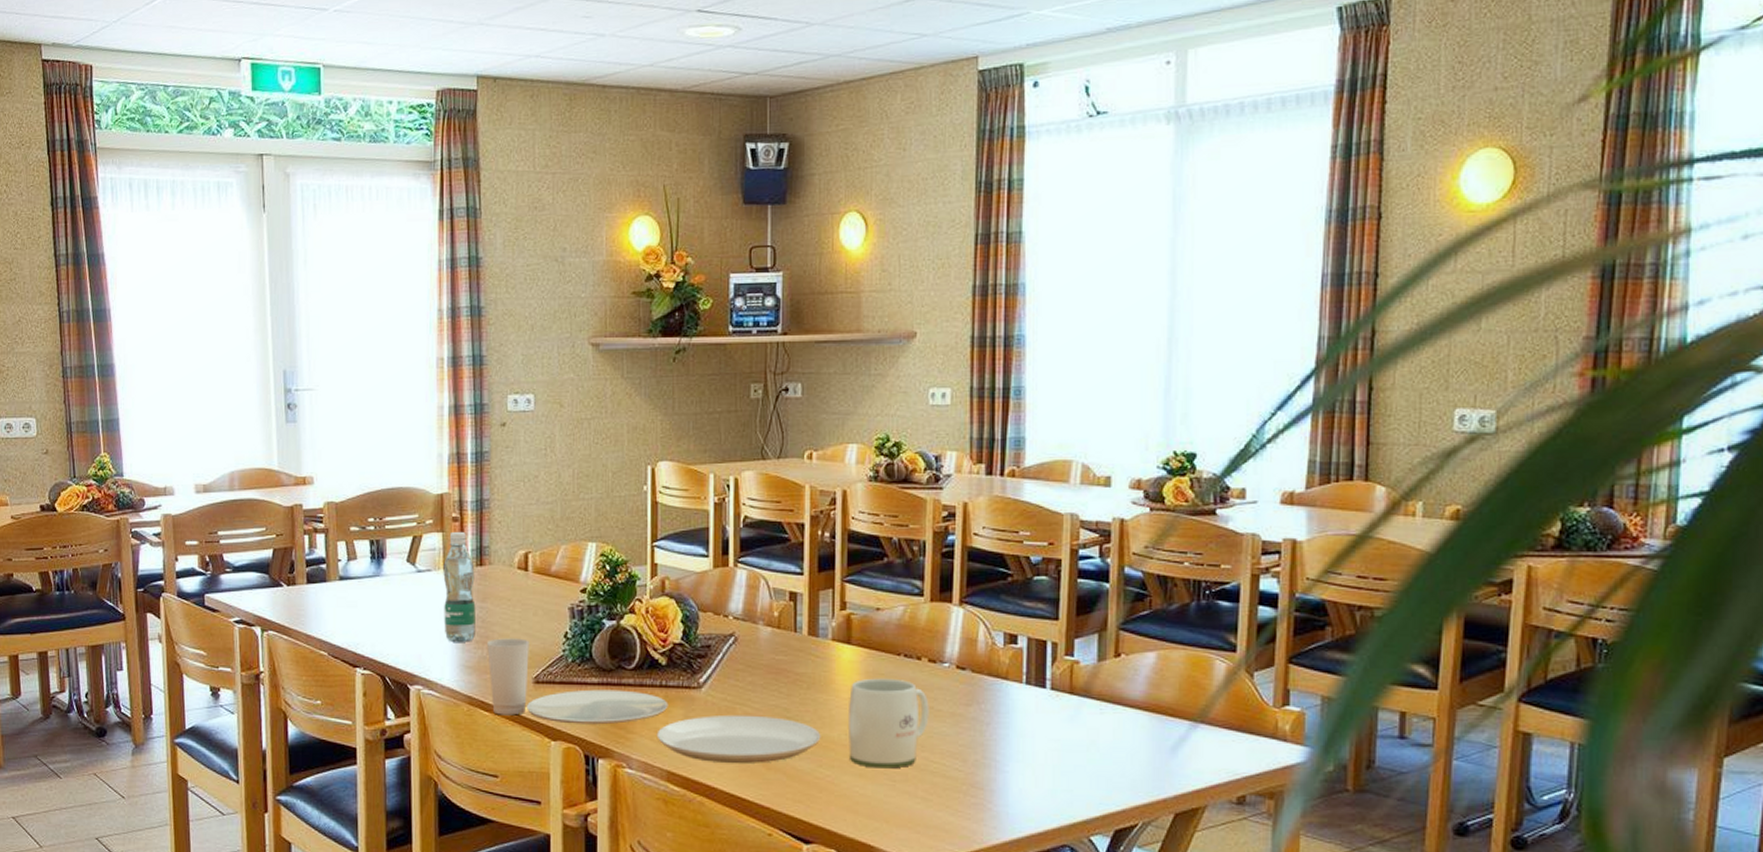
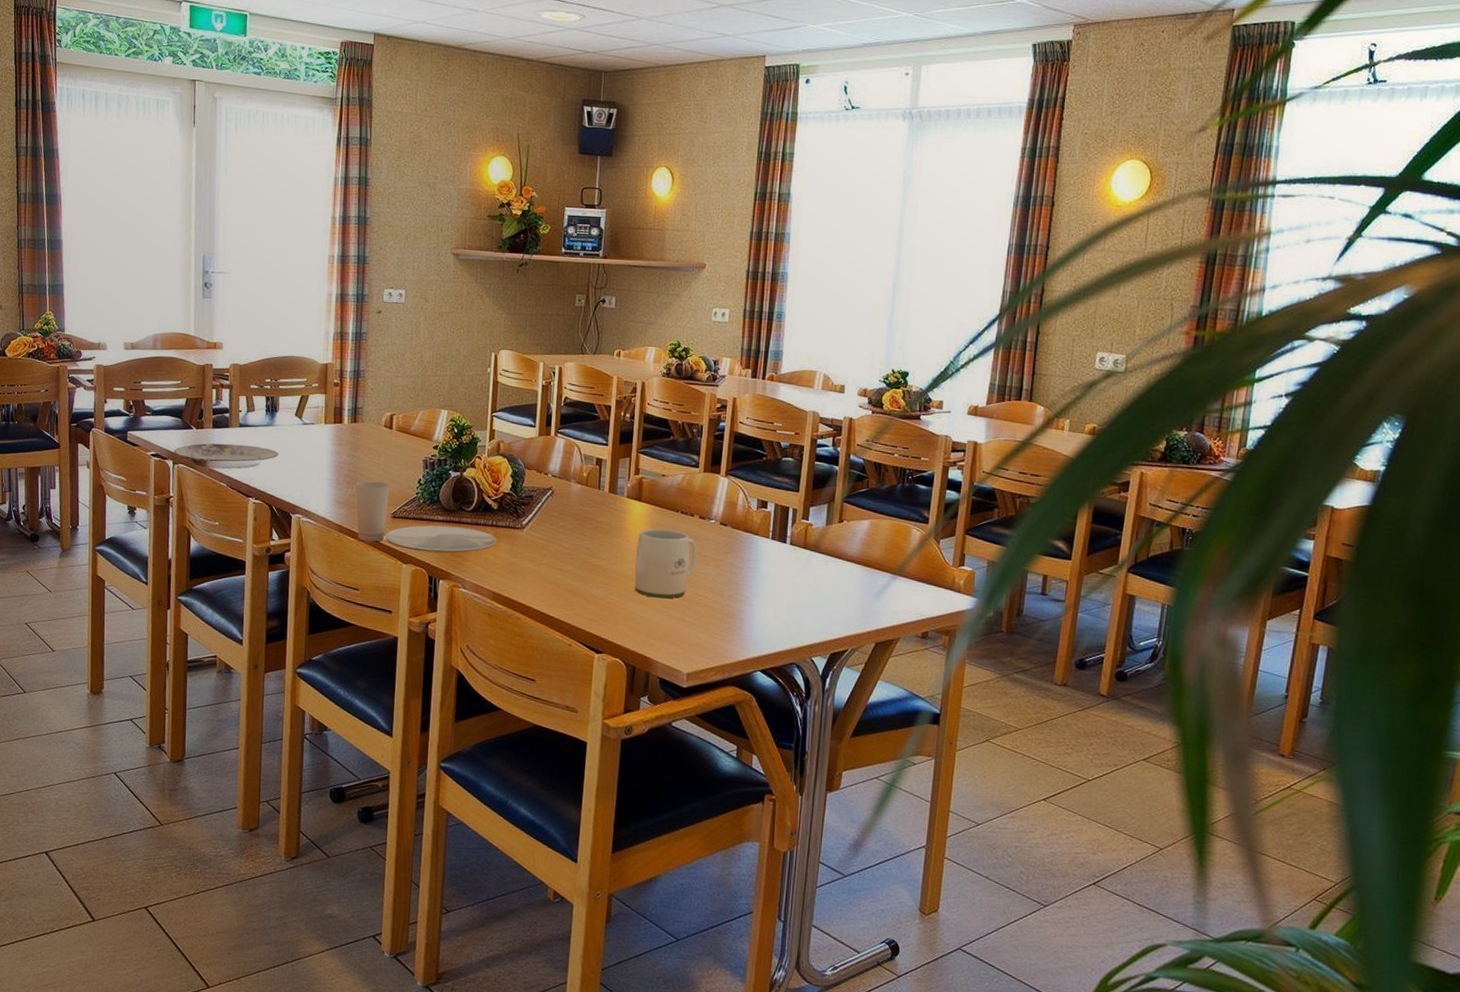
plate: none [261,602,390,634] -> present [173,443,279,469]
bottle: present [443,531,477,642] -> none [322,394,350,482]
plate: present [656,714,821,764] -> none [486,550,614,590]

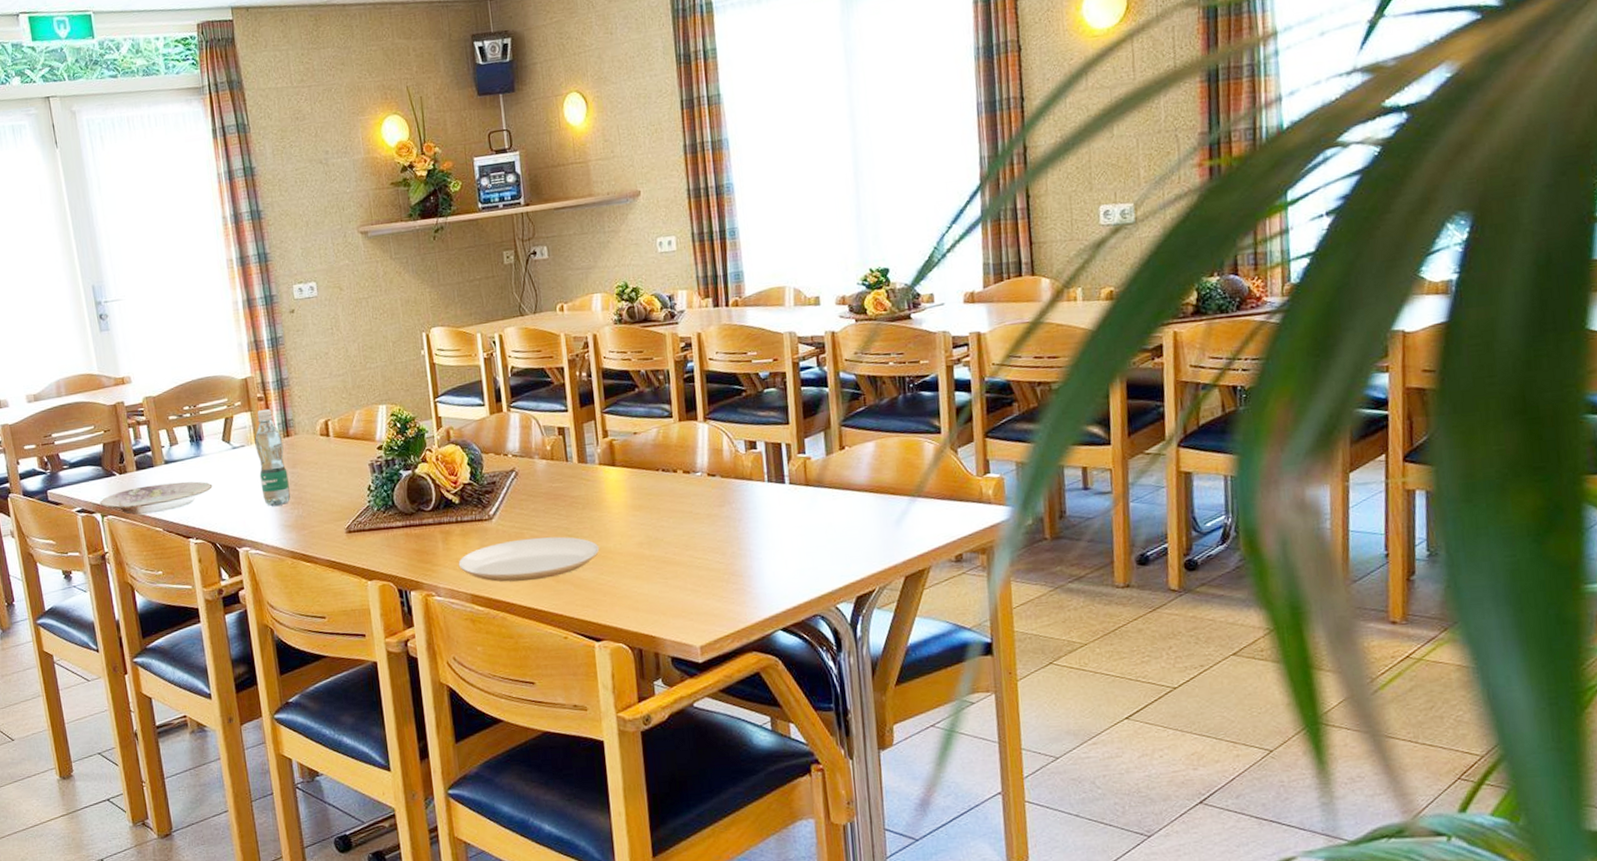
bottle: none [322,394,350,482] -> present [255,408,291,506]
cup: present [356,481,390,542] -> none [302,495,343,564]
plate: present [385,525,497,554] -> none [343,529,466,565]
plate: none [486,550,614,590] -> present [458,536,600,582]
mug: present [634,528,698,599] -> none [619,491,690,570]

